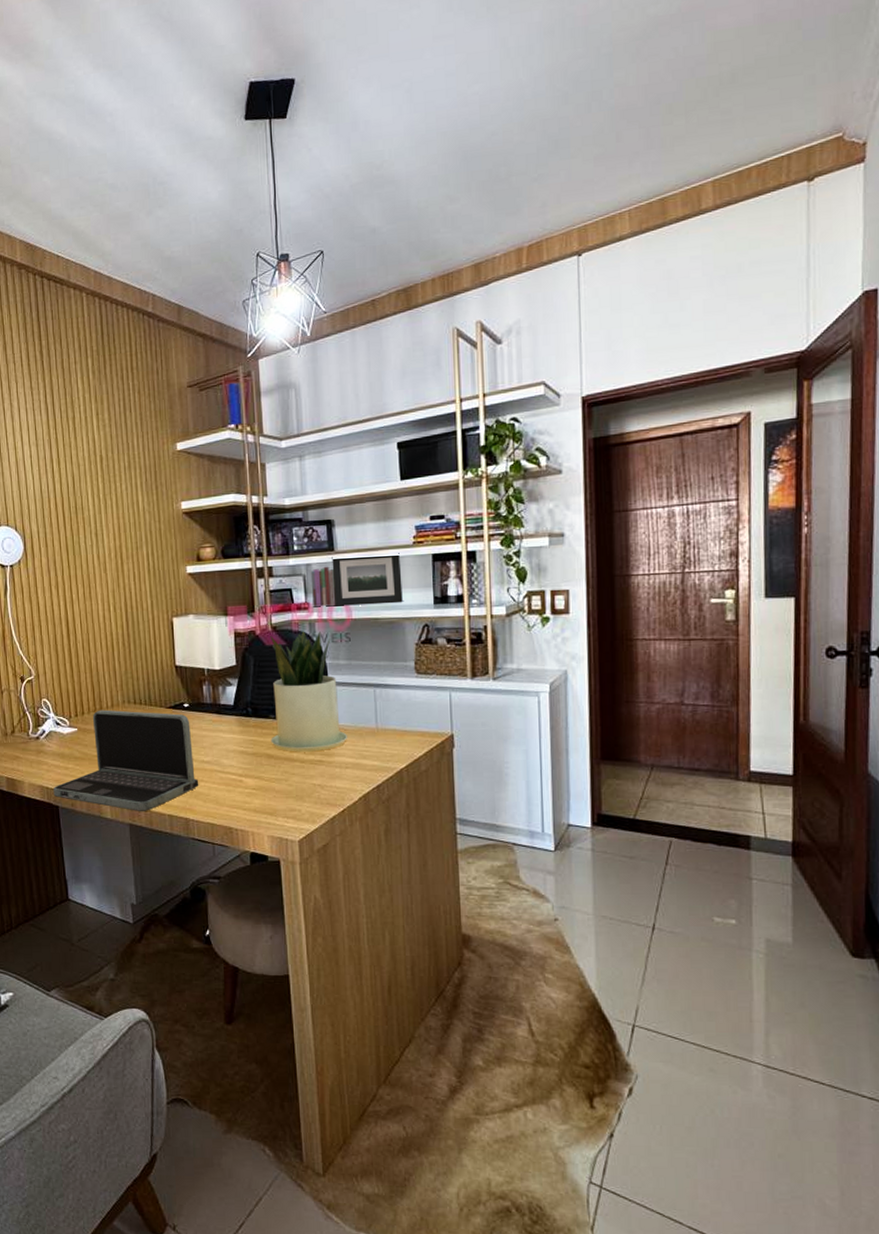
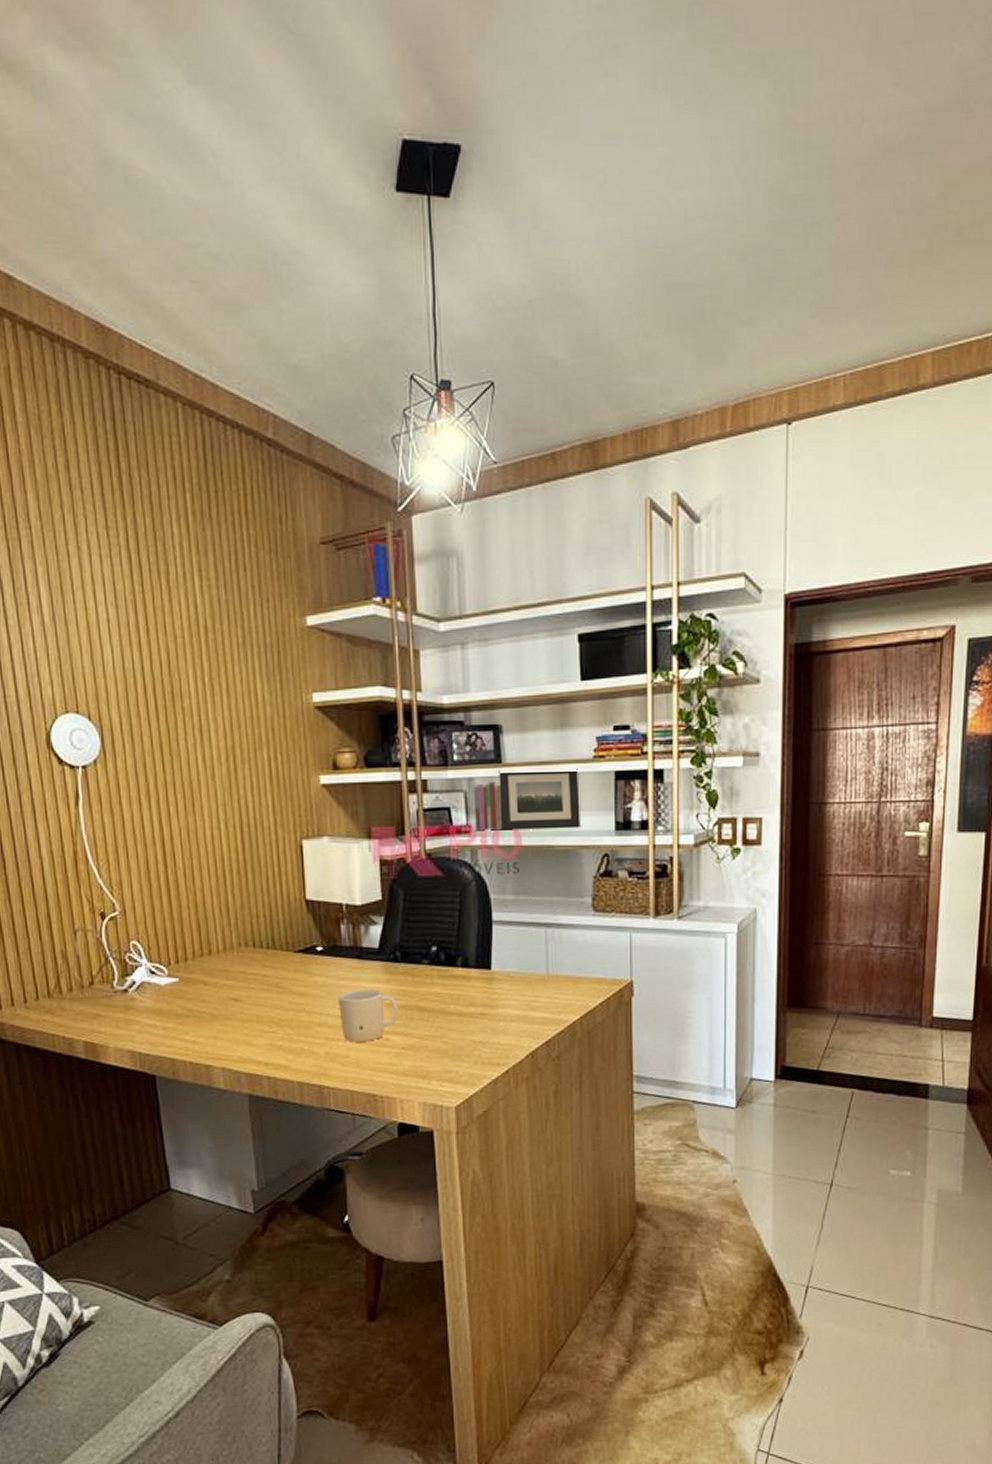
laptop: present [53,709,199,811] -> none [148,954,336,1079]
mug: none [201,739,250,783] -> present [338,989,399,1042]
planter: present [270,631,348,752] -> none [423,859,515,1004]

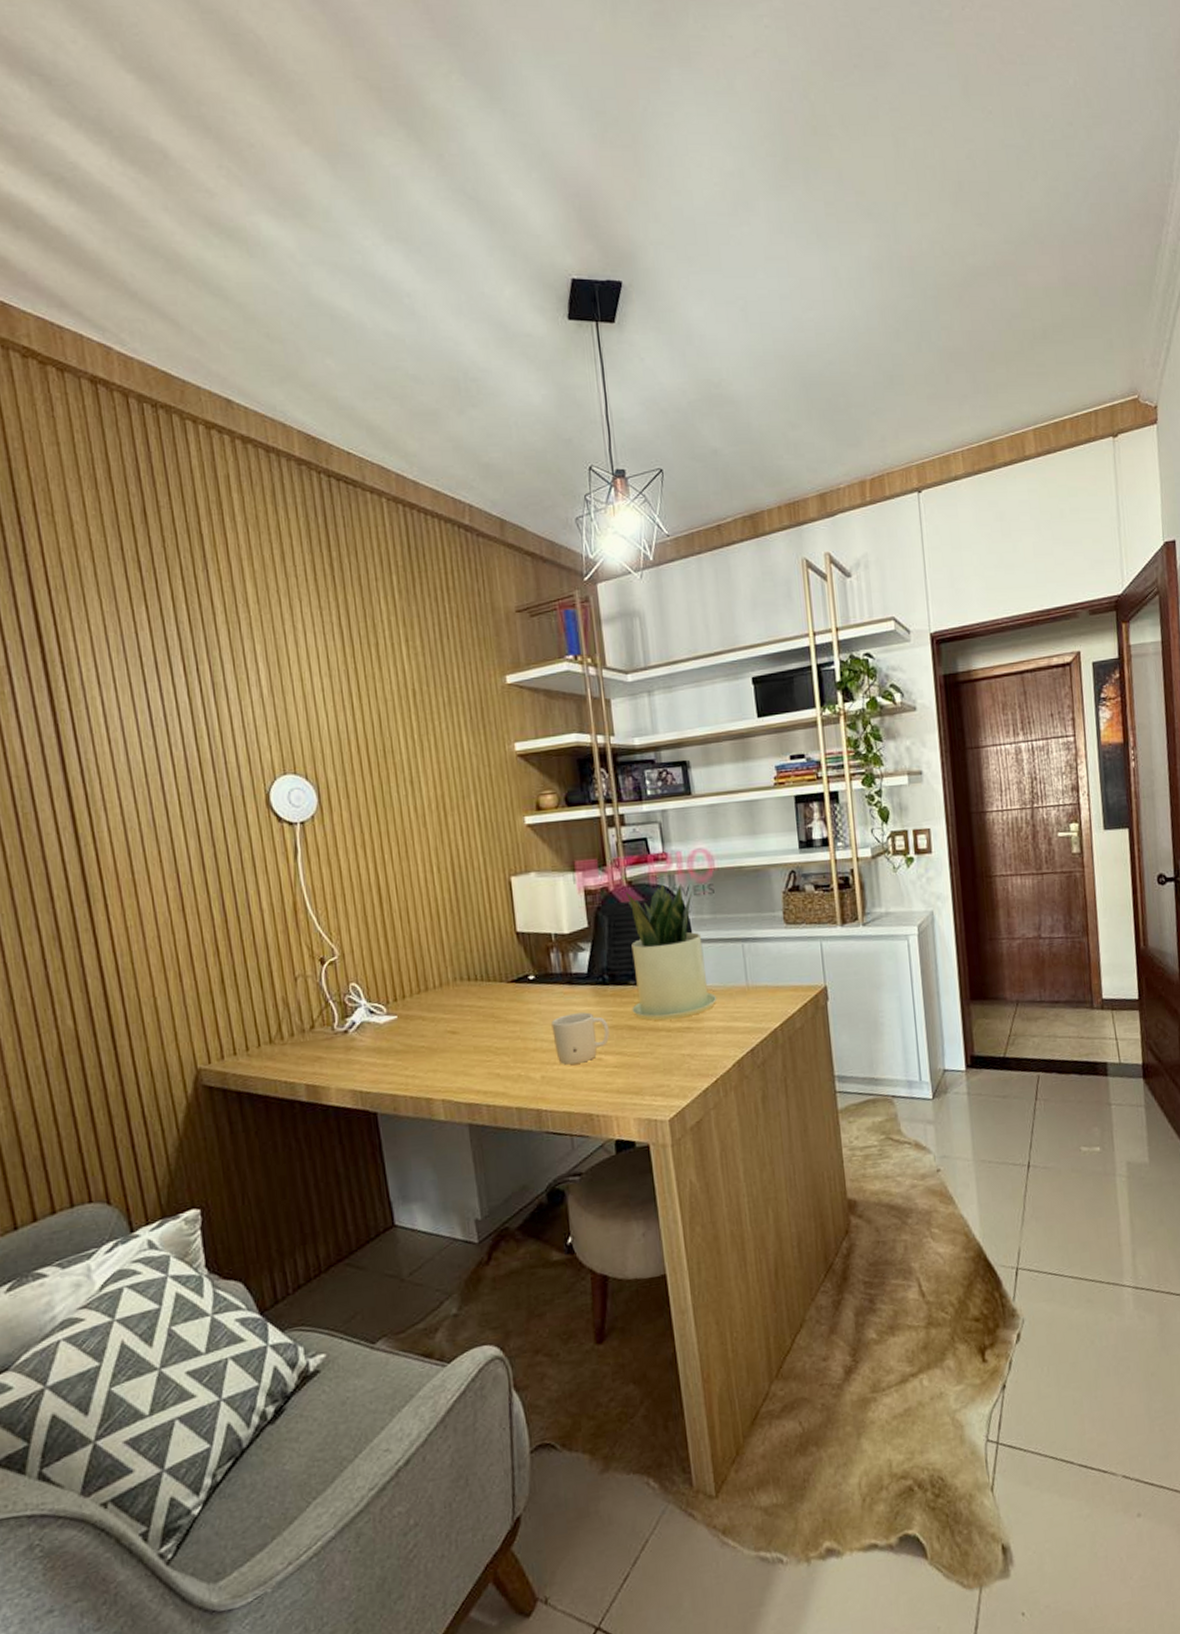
planter: none [423,859,515,1004] -> present [625,884,717,1021]
books: present [473,781,503,831] -> none [666,811,697,858]
picture frame: present [498,768,580,830] -> none [689,795,767,856]

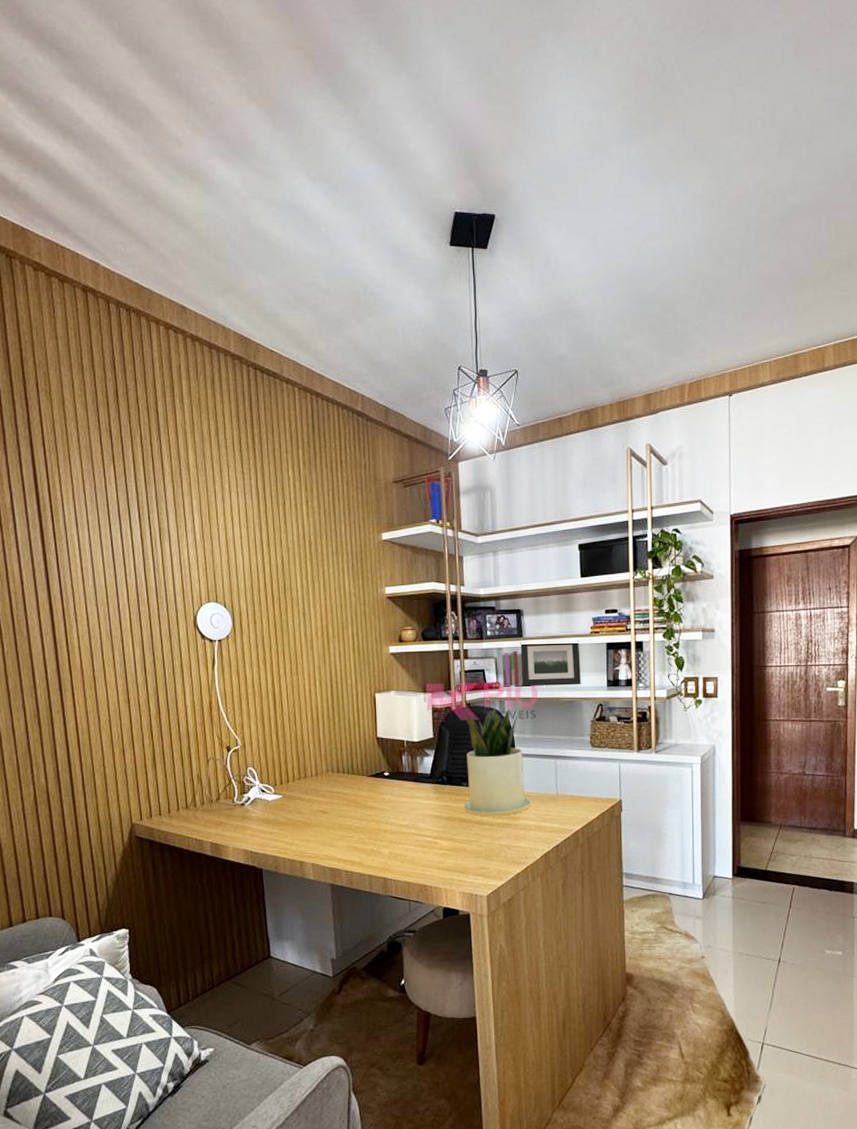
mug: present [551,1012,610,1065] -> none [400,805,445,845]
books: none [666,811,697,858] -> present [501,650,524,687]
picture frame: none [689,795,767,856] -> present [520,641,581,687]

